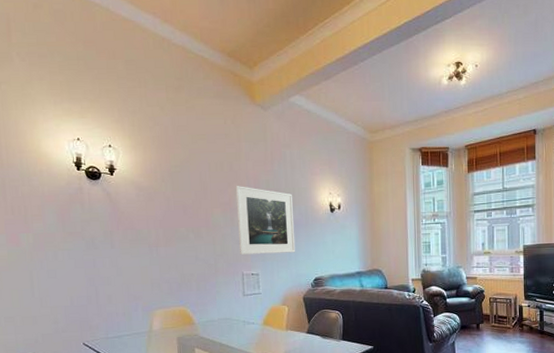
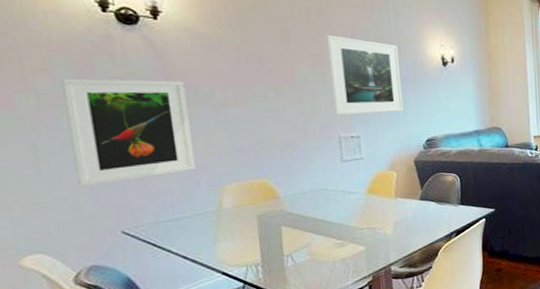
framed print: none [49,222,134,306] -> present [60,78,195,187]

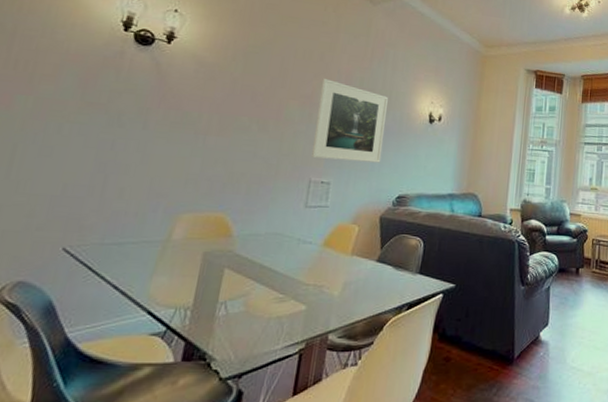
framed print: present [60,78,195,187] -> none [40,86,175,195]

